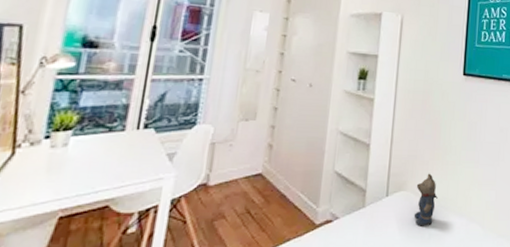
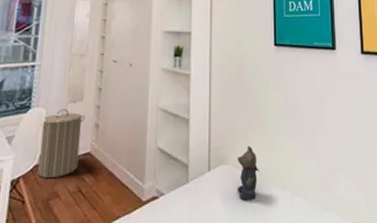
laundry hamper: none [202,127,258,198] -> present [38,109,86,178]

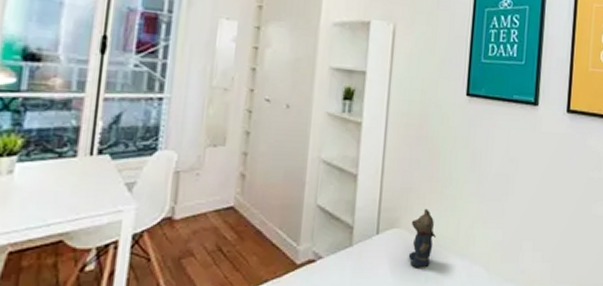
laundry hamper: present [38,109,86,178] -> none [167,153,229,233]

